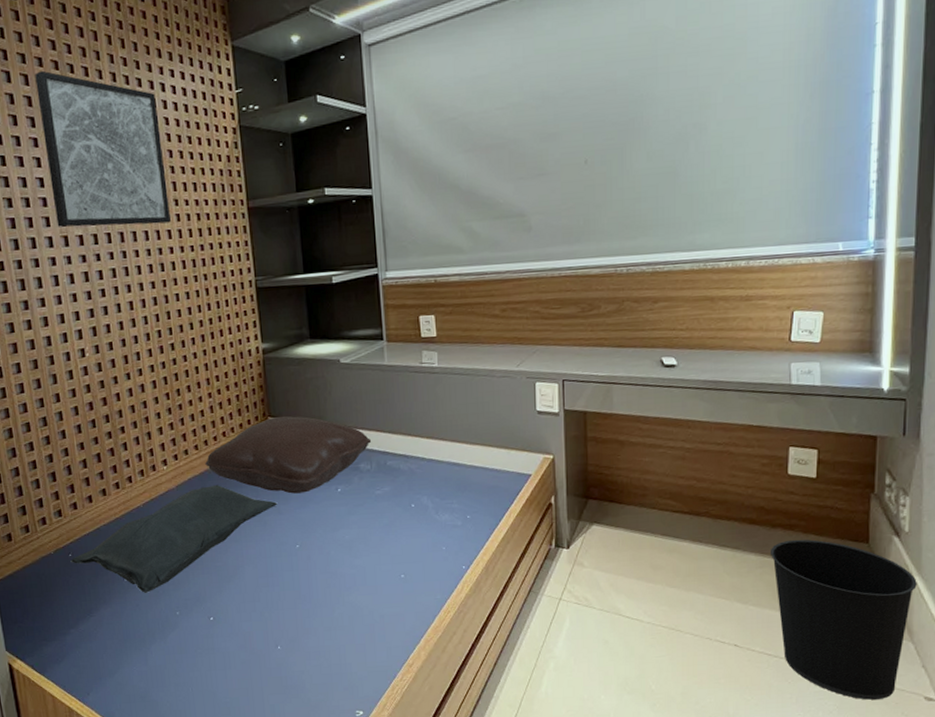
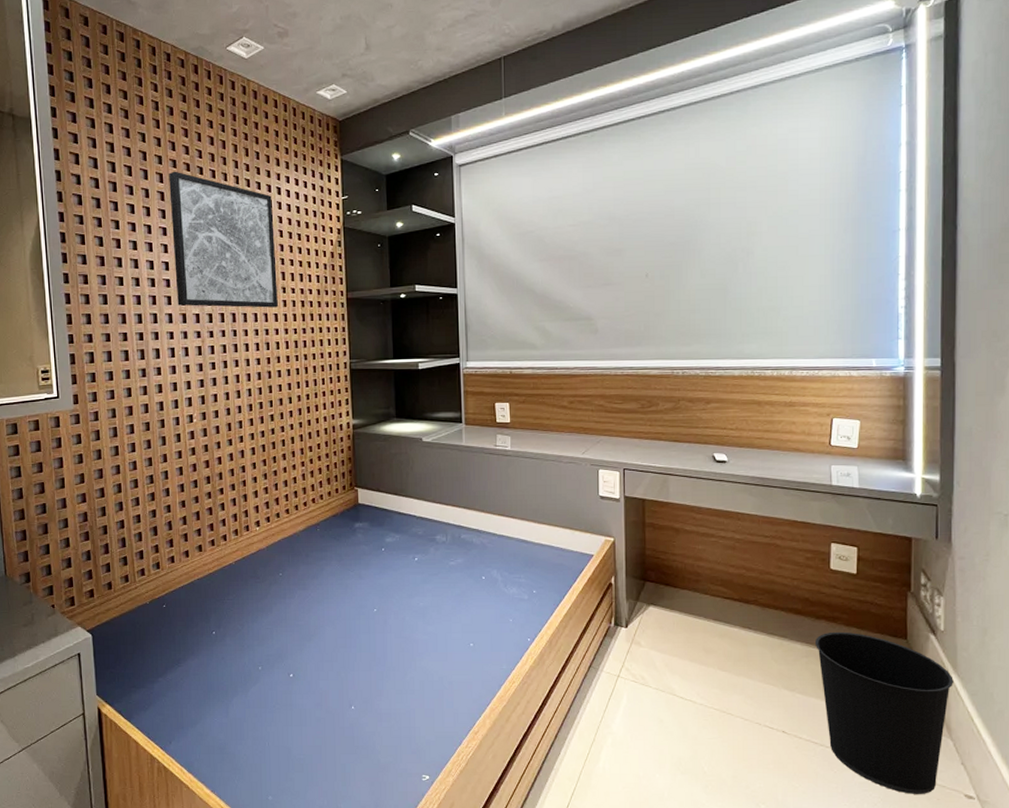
cushion: present [70,484,278,593] -> none [164,547,359,647]
pillow: present [205,416,372,494] -> none [295,487,448,560]

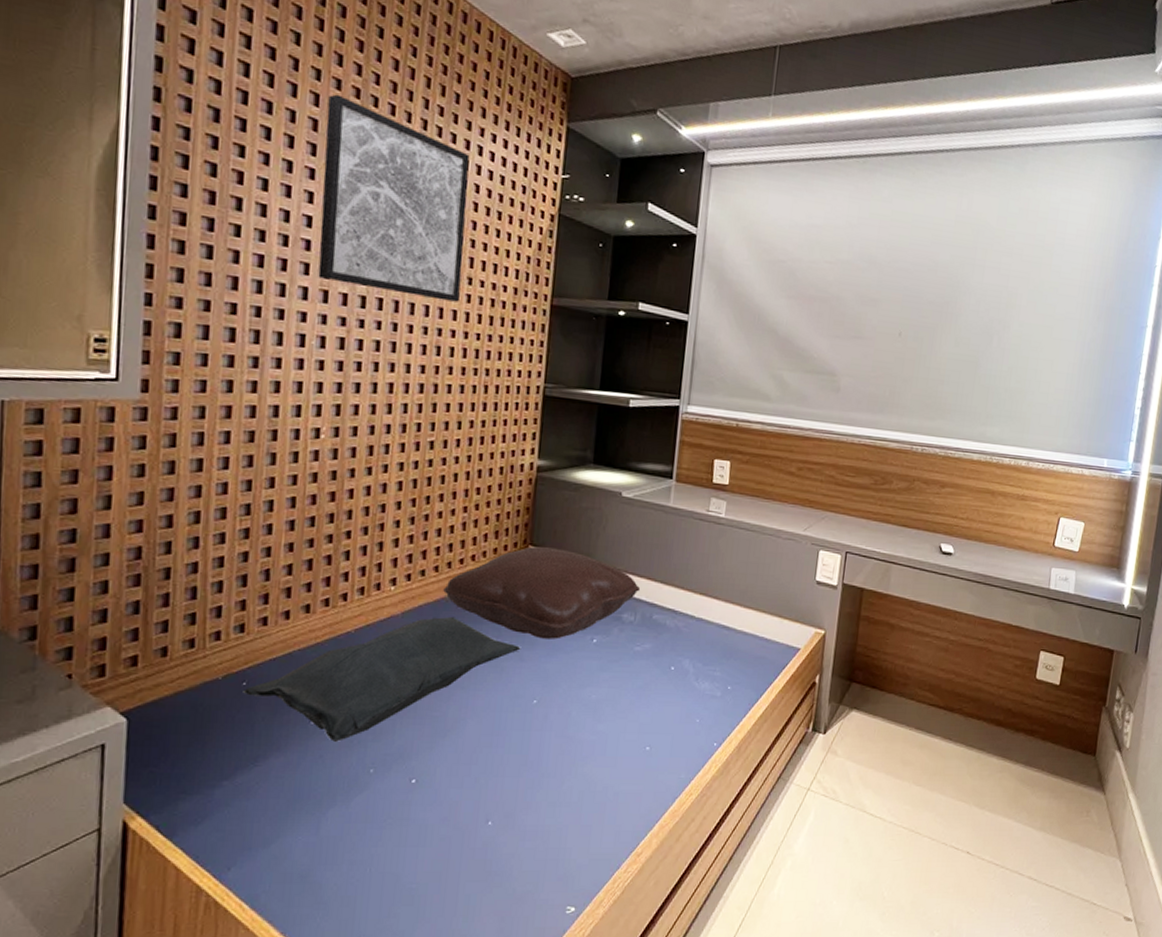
cushion: none [164,547,359,647] -> present [243,616,521,742]
pillow: none [295,487,448,560] -> present [443,546,641,639]
wastebasket: present [816,631,954,794] -> none [1009,745,1131,917]

